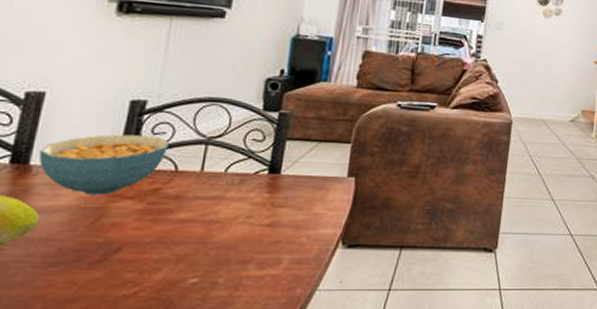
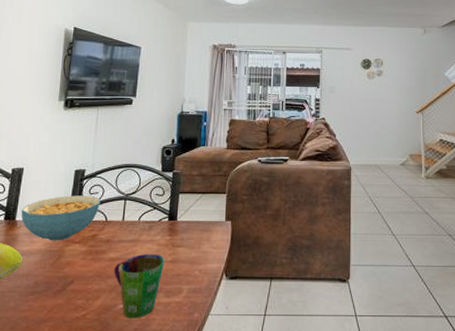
cup: none [184,215,260,296] -> present [114,254,165,319]

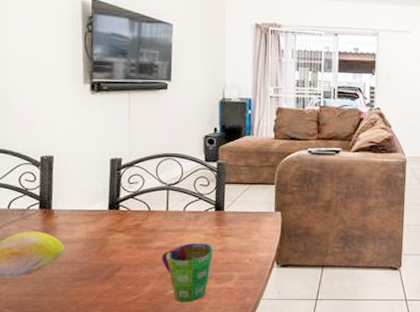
cereal bowl: present [21,195,101,241] -> none [56,185,141,230]

